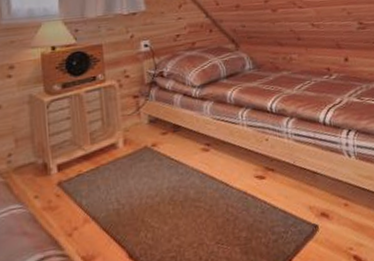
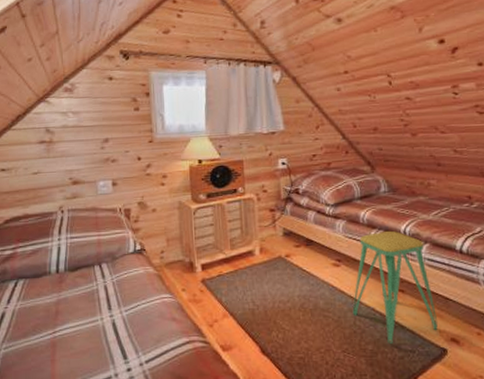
stool: none [224,108,308,228] -> present [352,230,438,344]

